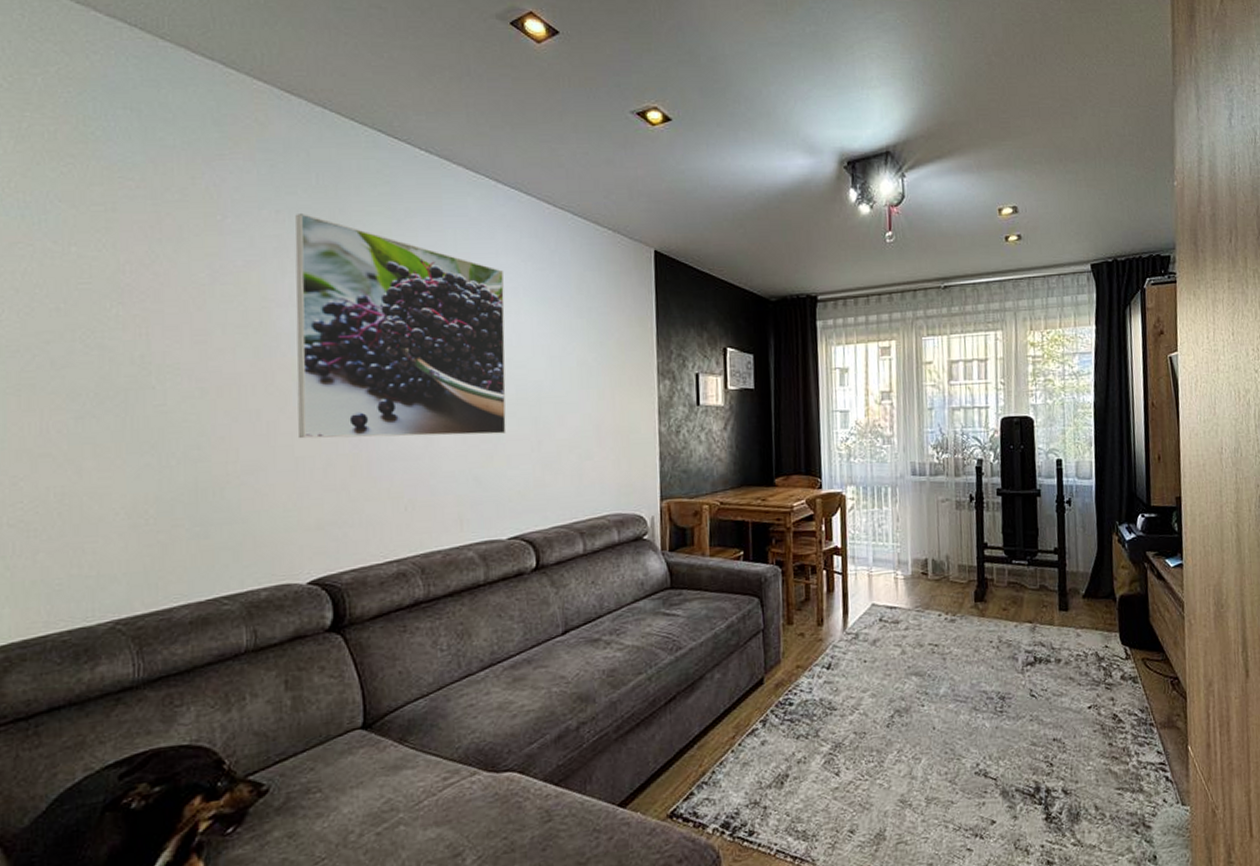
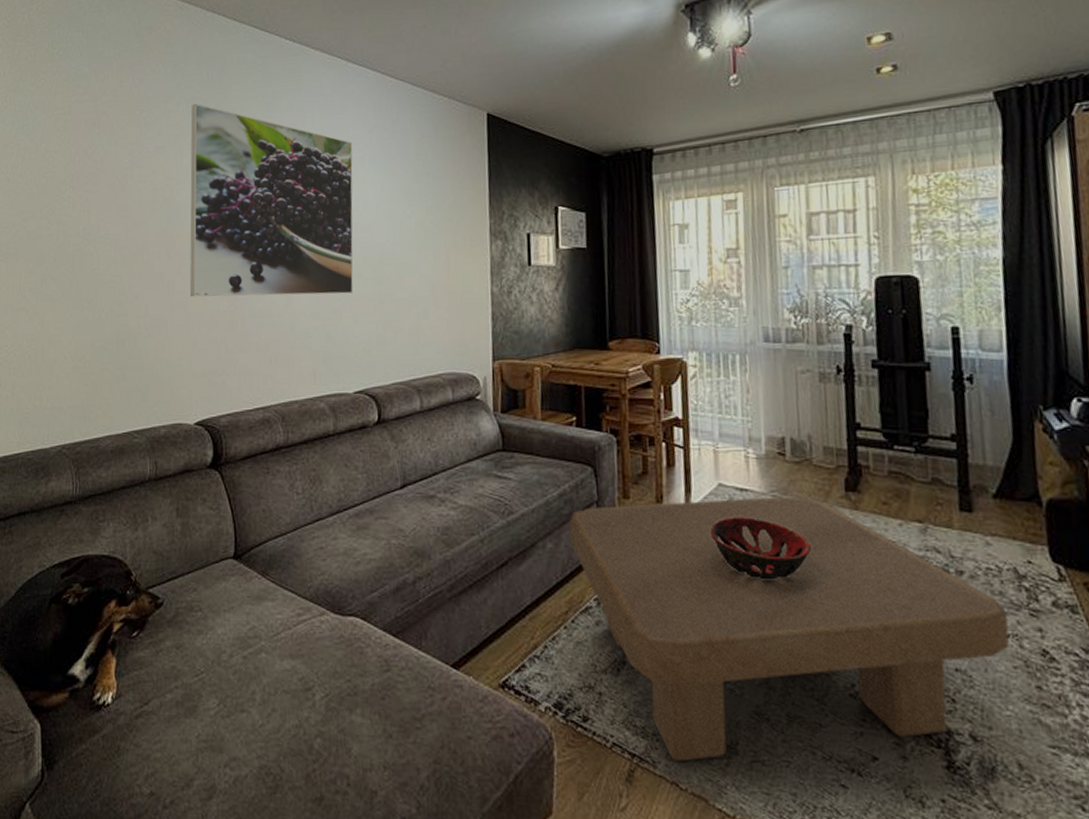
coffee table: none [737,609,1092,857] -> present [569,496,1010,763]
decorative bowl: none [863,631,948,685] -> present [709,517,813,580]

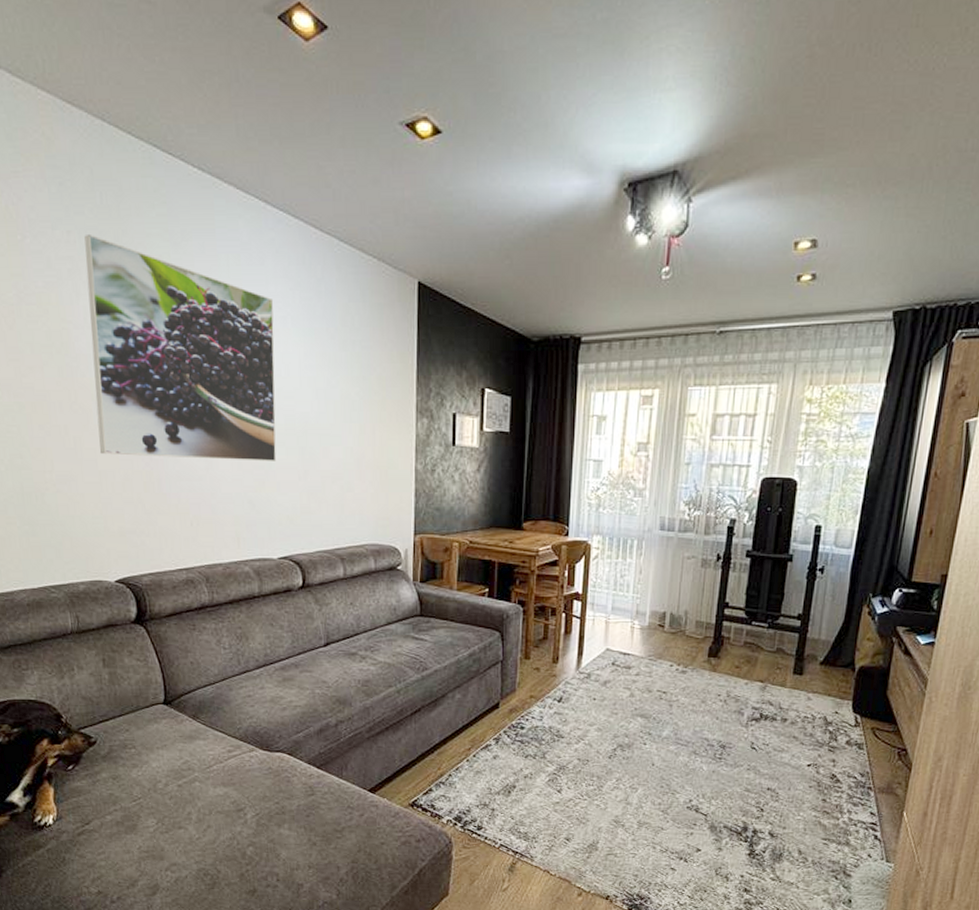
coffee table: present [569,496,1010,763] -> none [477,660,813,857]
decorative bowl: present [709,517,813,580] -> none [594,675,675,725]

